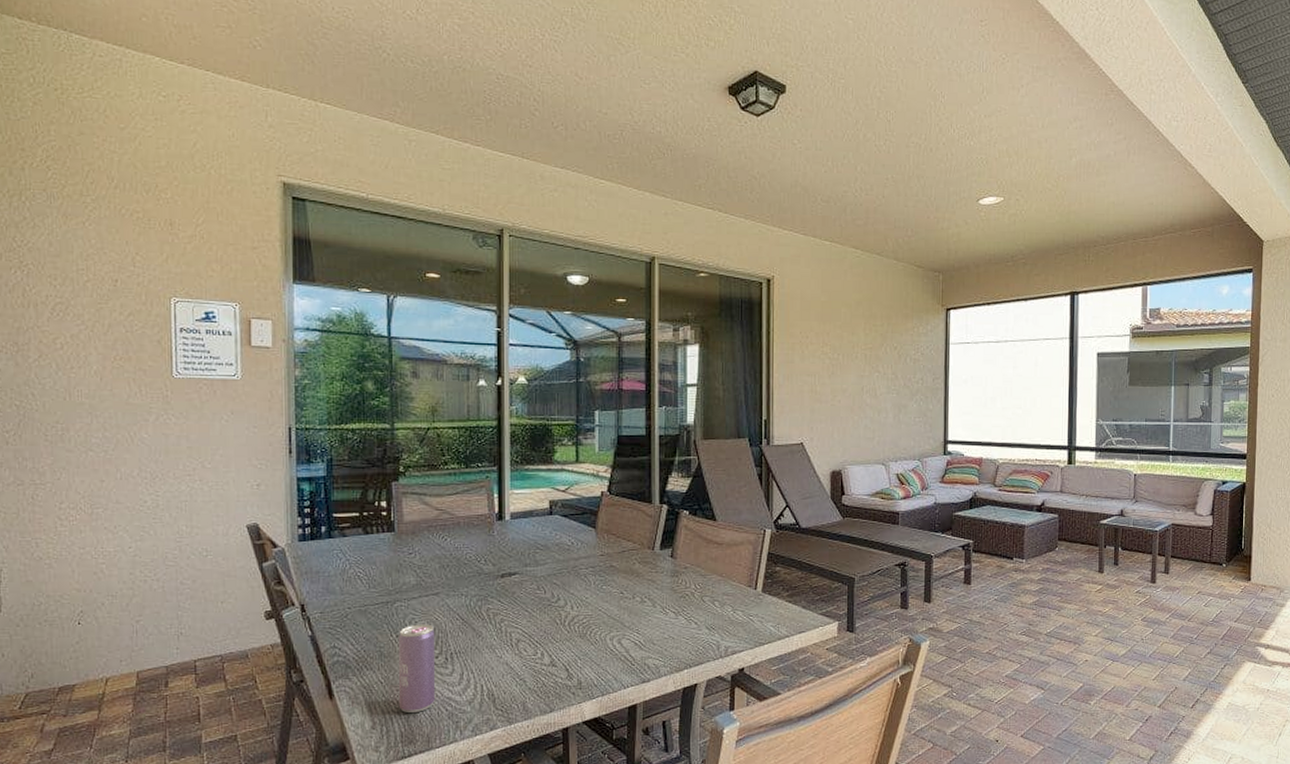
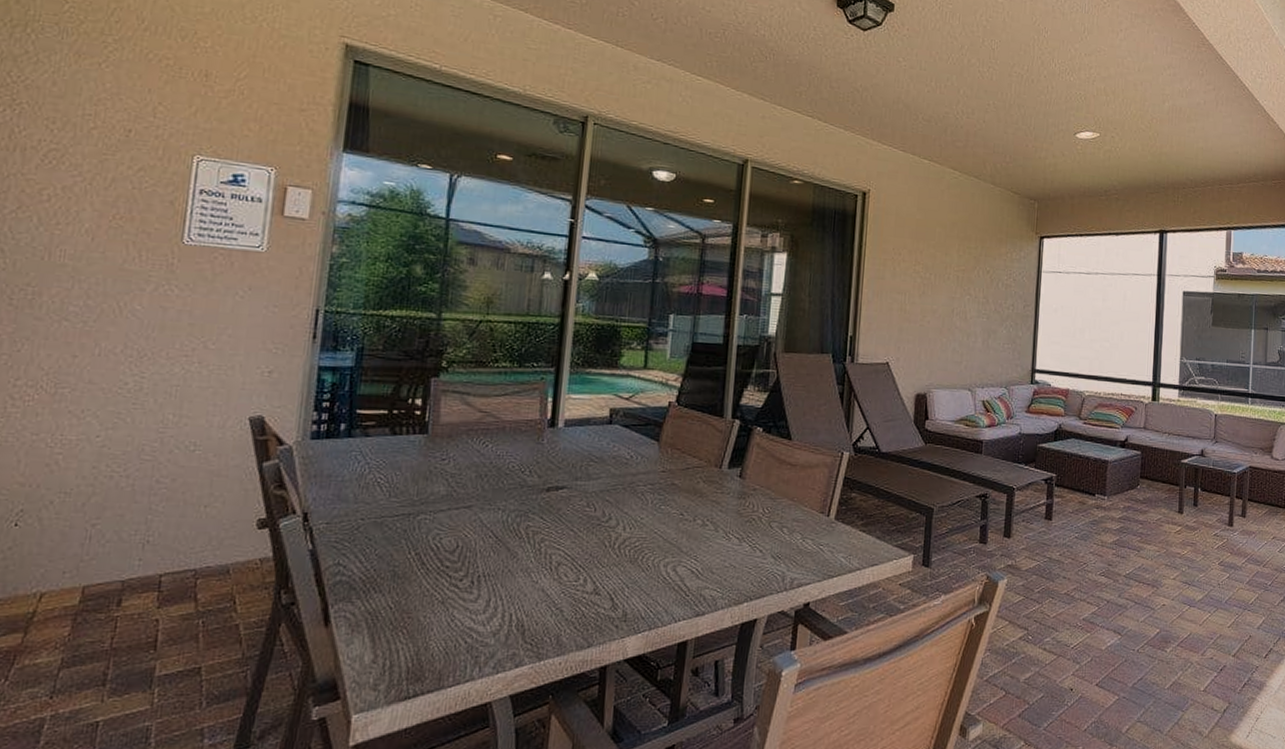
beverage can: present [398,624,436,714] -> none [408,541,463,646]

